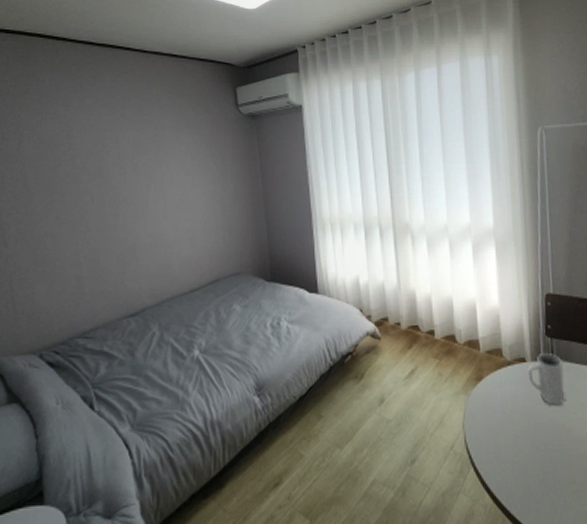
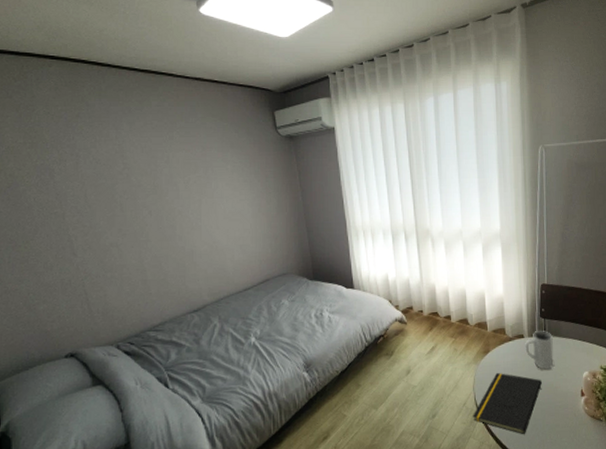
notepad: none [462,406,551,493] -> present [473,372,542,435]

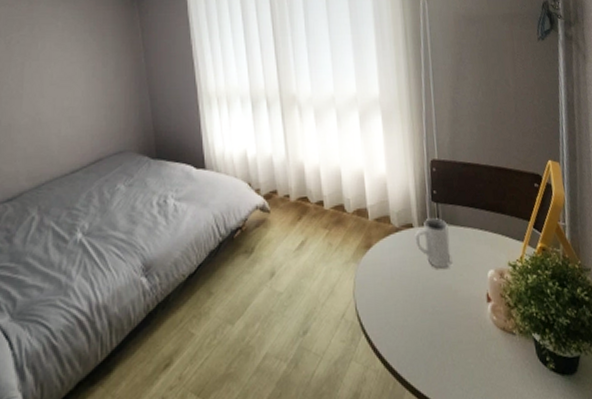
notepad: present [473,372,542,435] -> none [354,272,439,356]

